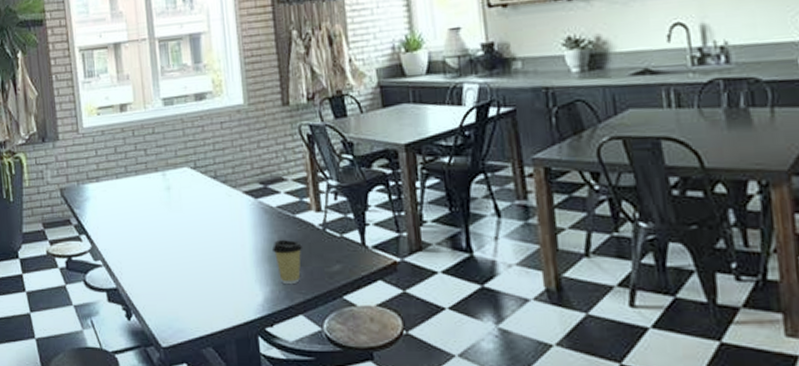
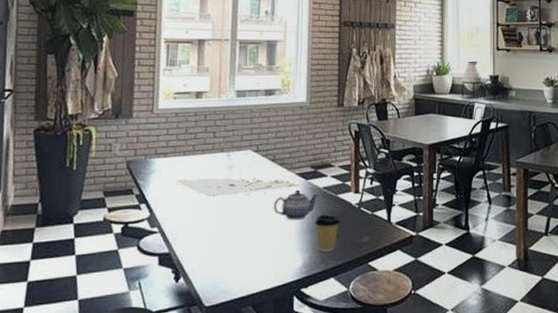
board game: none [110,200,249,225] -> present [174,178,300,198]
teapot: none [221,210,273,248] -> present [273,189,319,220]

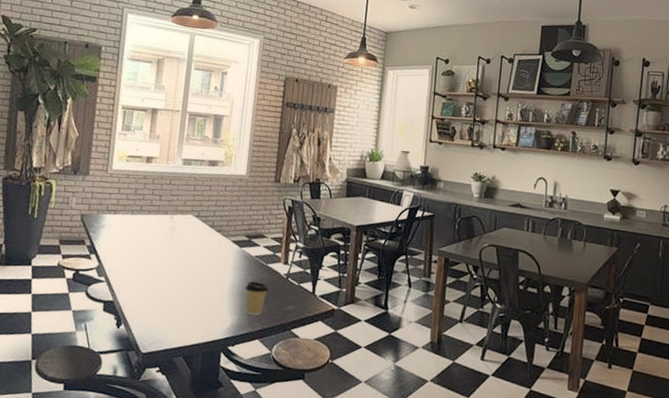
board game: present [174,178,300,198] -> none [121,235,234,256]
teapot: present [273,189,319,220] -> none [208,255,251,284]

